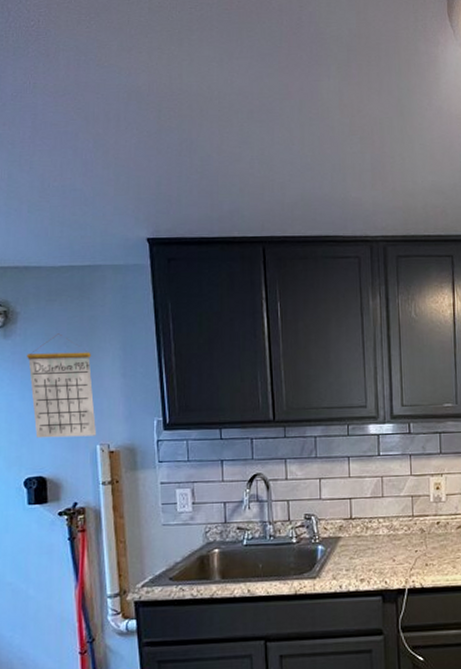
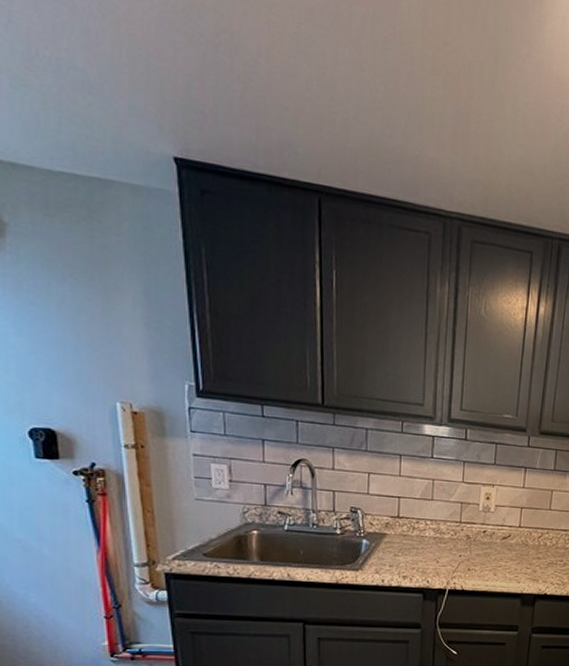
calendar: present [27,333,97,439] -> none [22,260,117,392]

